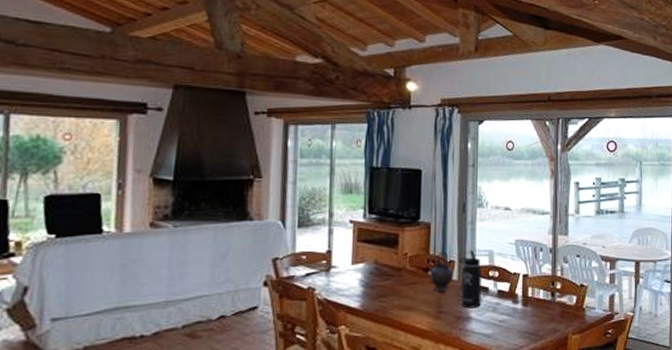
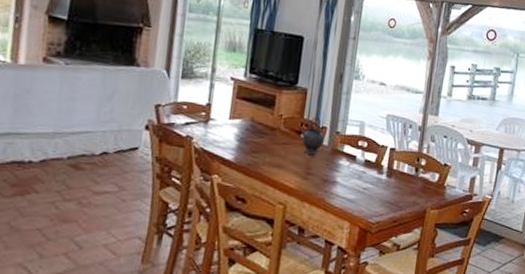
thermos bottle: present [459,250,482,309] -> none [329,119,352,174]

